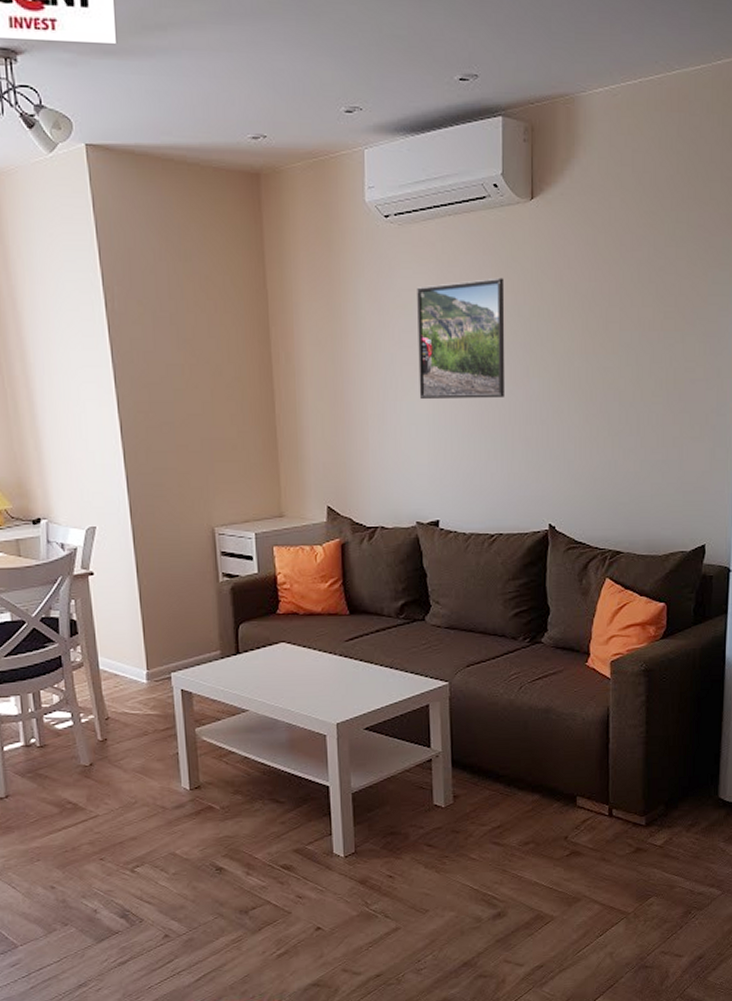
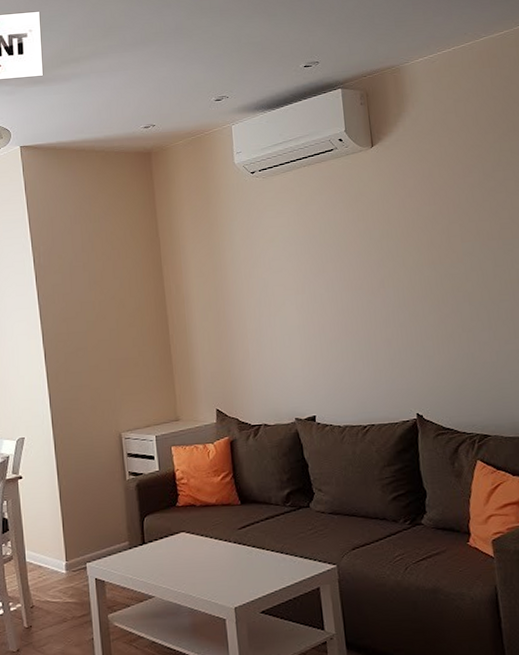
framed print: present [417,277,506,400] -> none [282,210,365,314]

